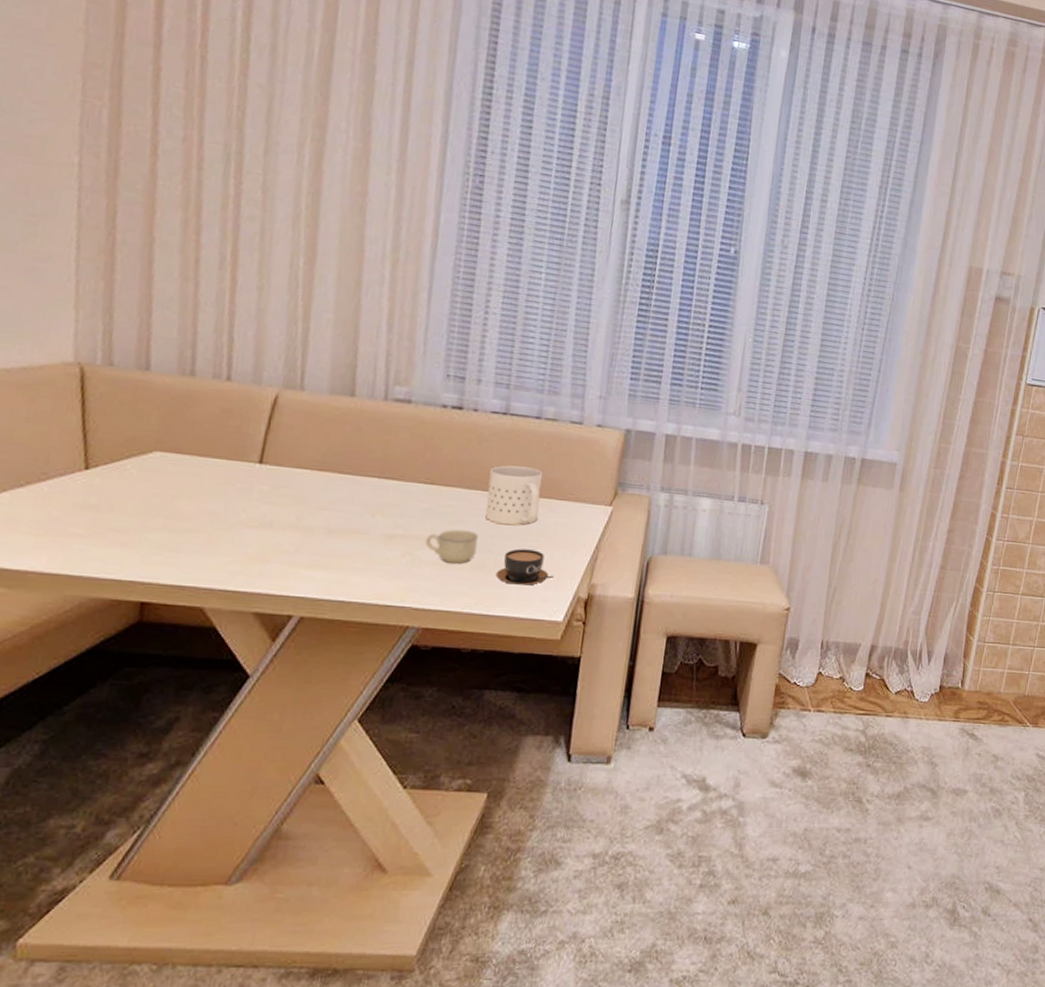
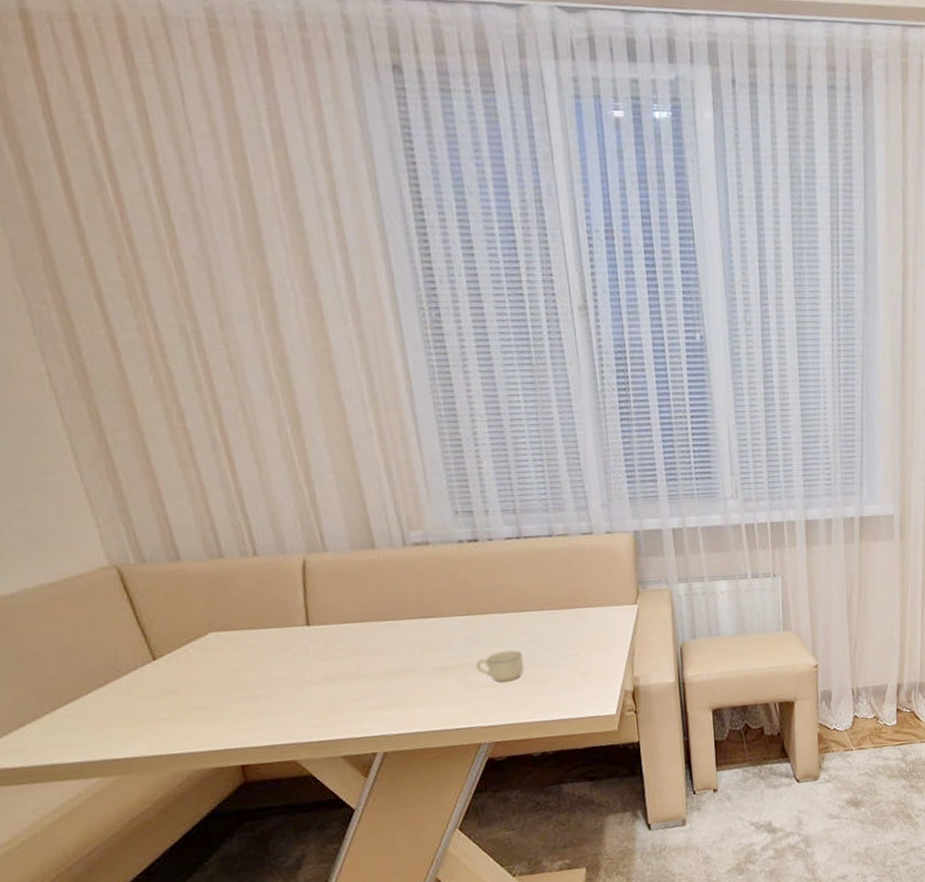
mug: present [485,465,543,526] -> none [517,583,572,640]
teacup: present [496,549,554,585] -> none [547,656,599,691]

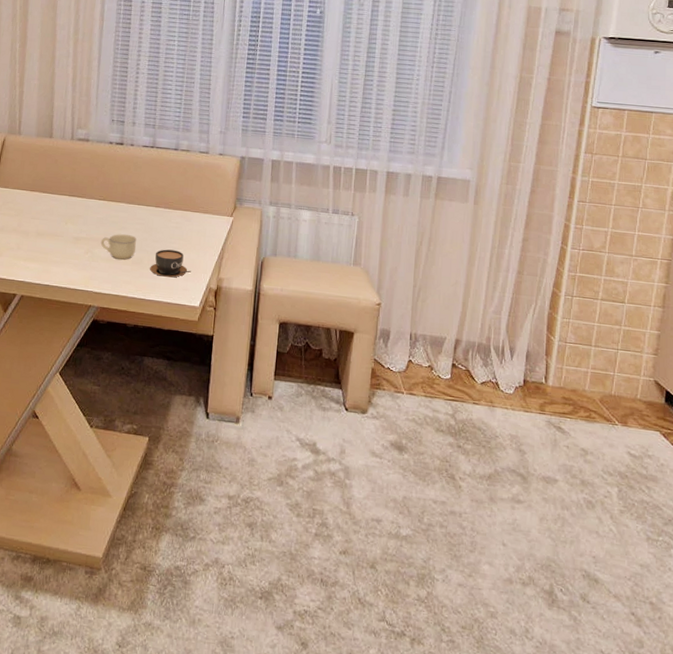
teacup: none [547,656,599,691] -> present [150,249,191,278]

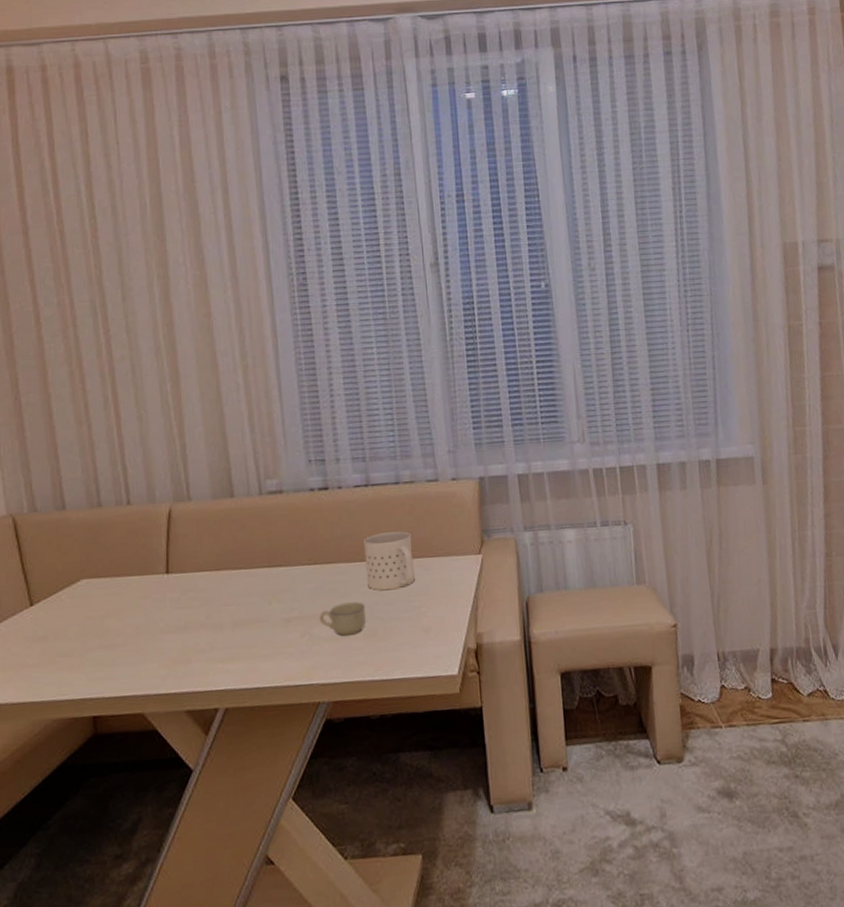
mug: none [141,185,181,232] -> present [363,531,415,591]
teacup: present [150,249,191,278] -> none [388,609,441,646]

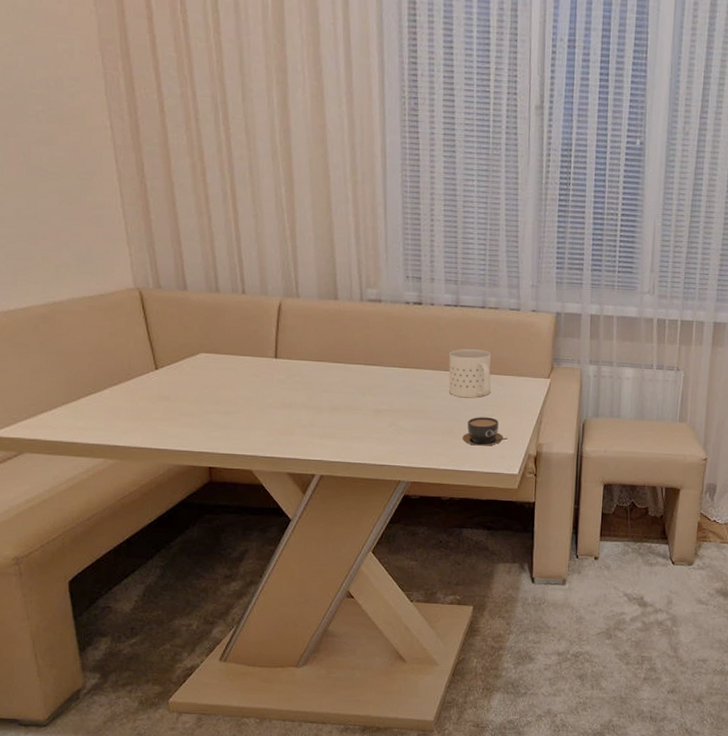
cup: present [319,602,366,637] -> none [405,403,445,432]
teacup: none [388,609,441,646] -> present [462,417,508,446]

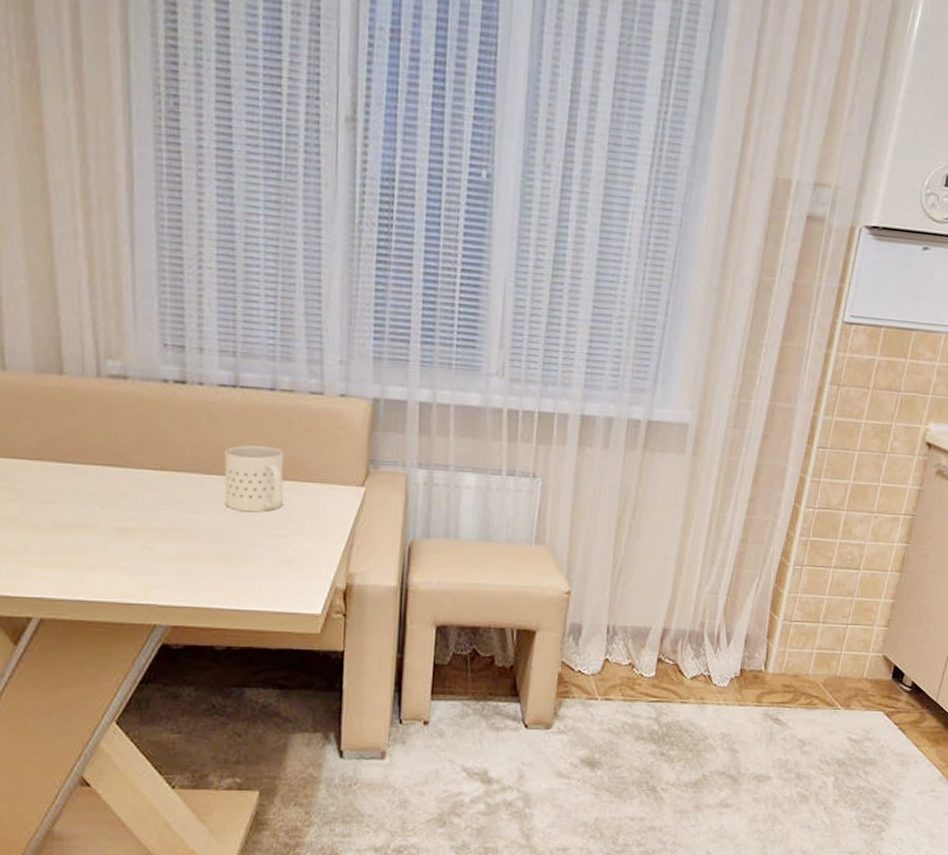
teacup: present [462,417,508,446] -> none [244,537,307,577]

